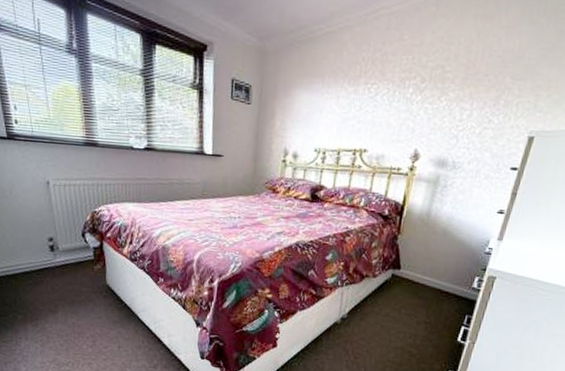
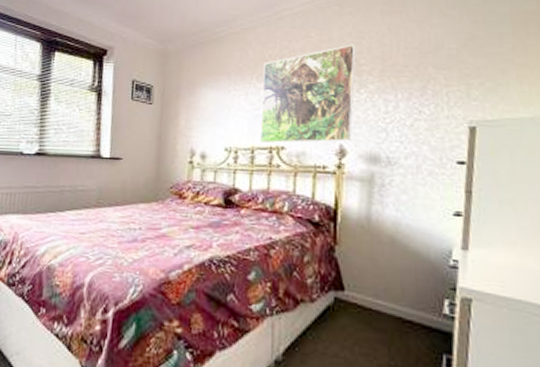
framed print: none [346,49,445,146] -> present [260,44,356,144]

